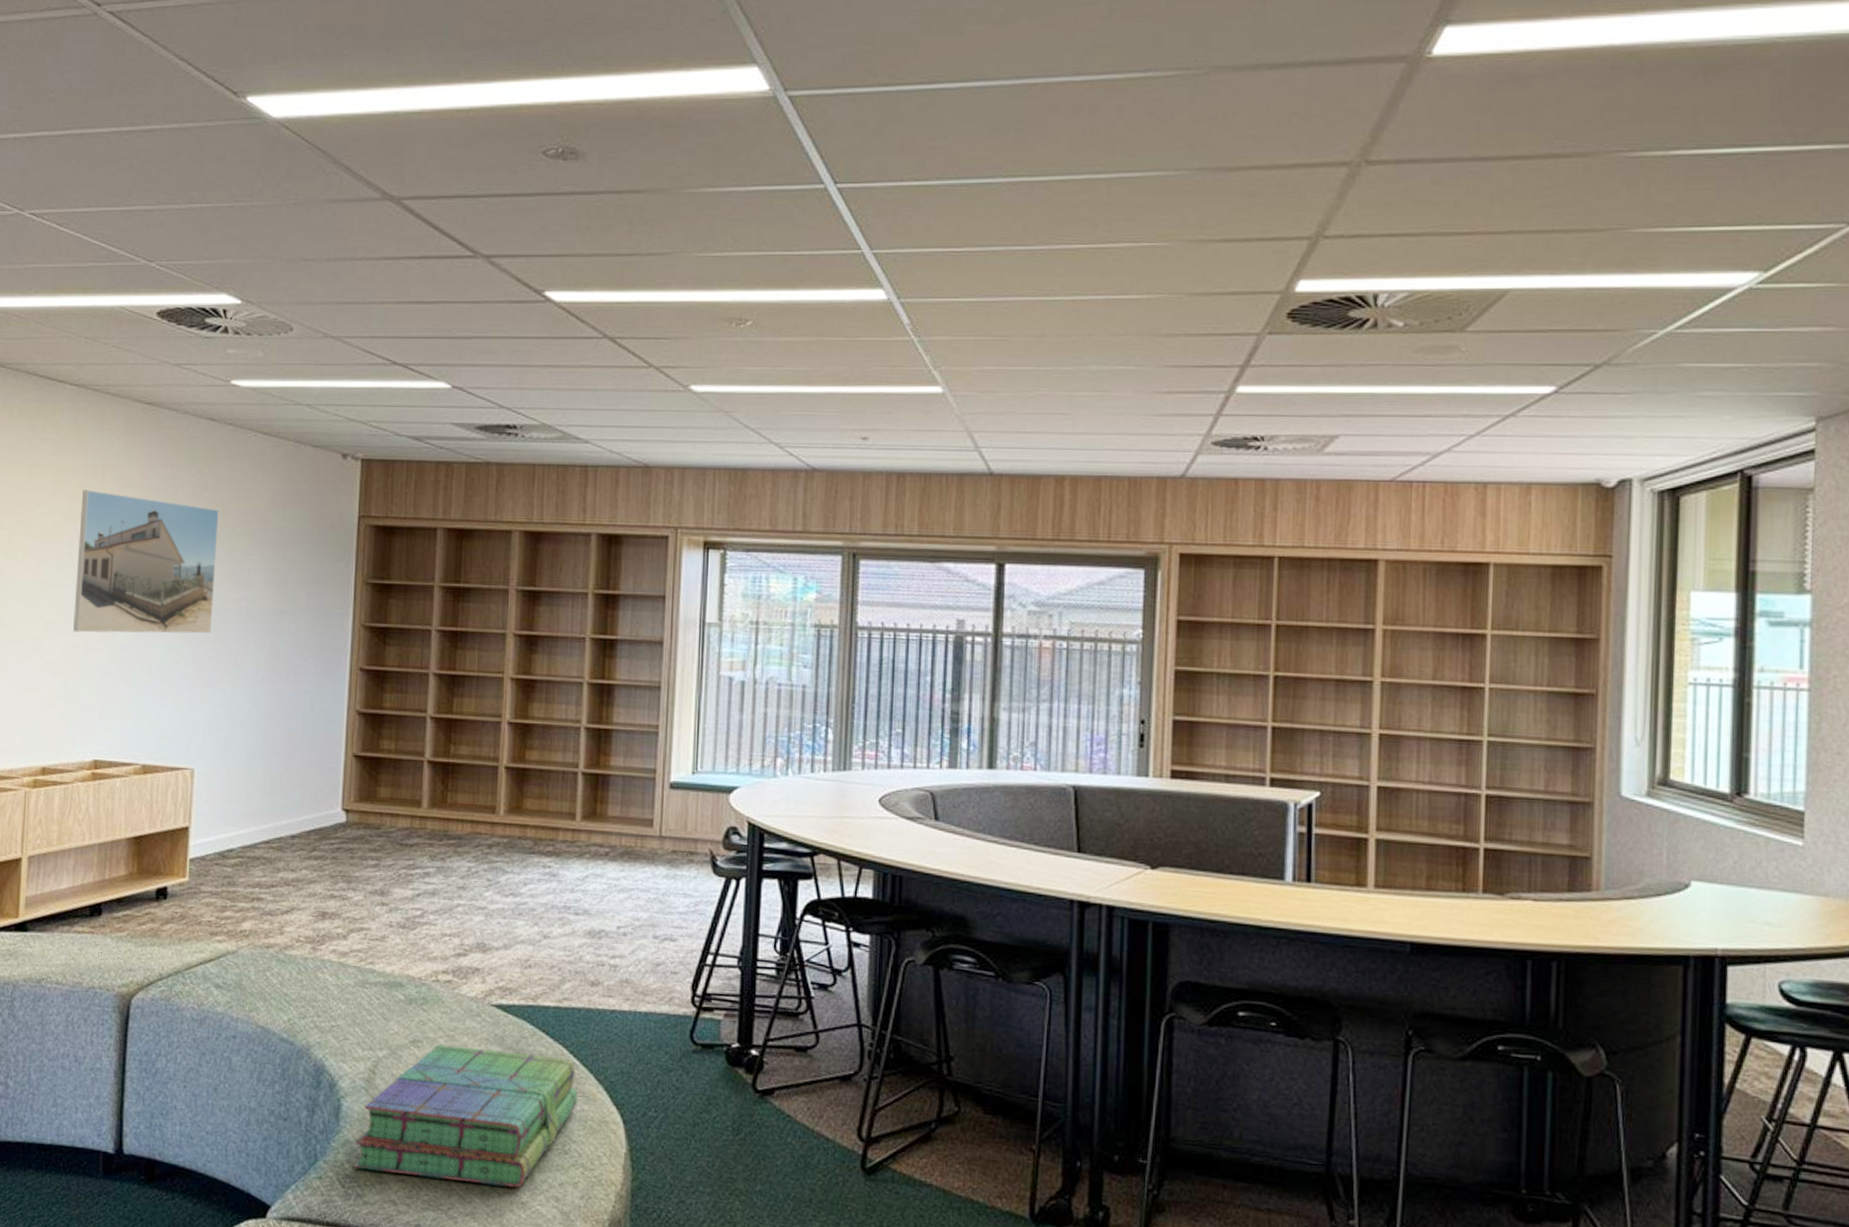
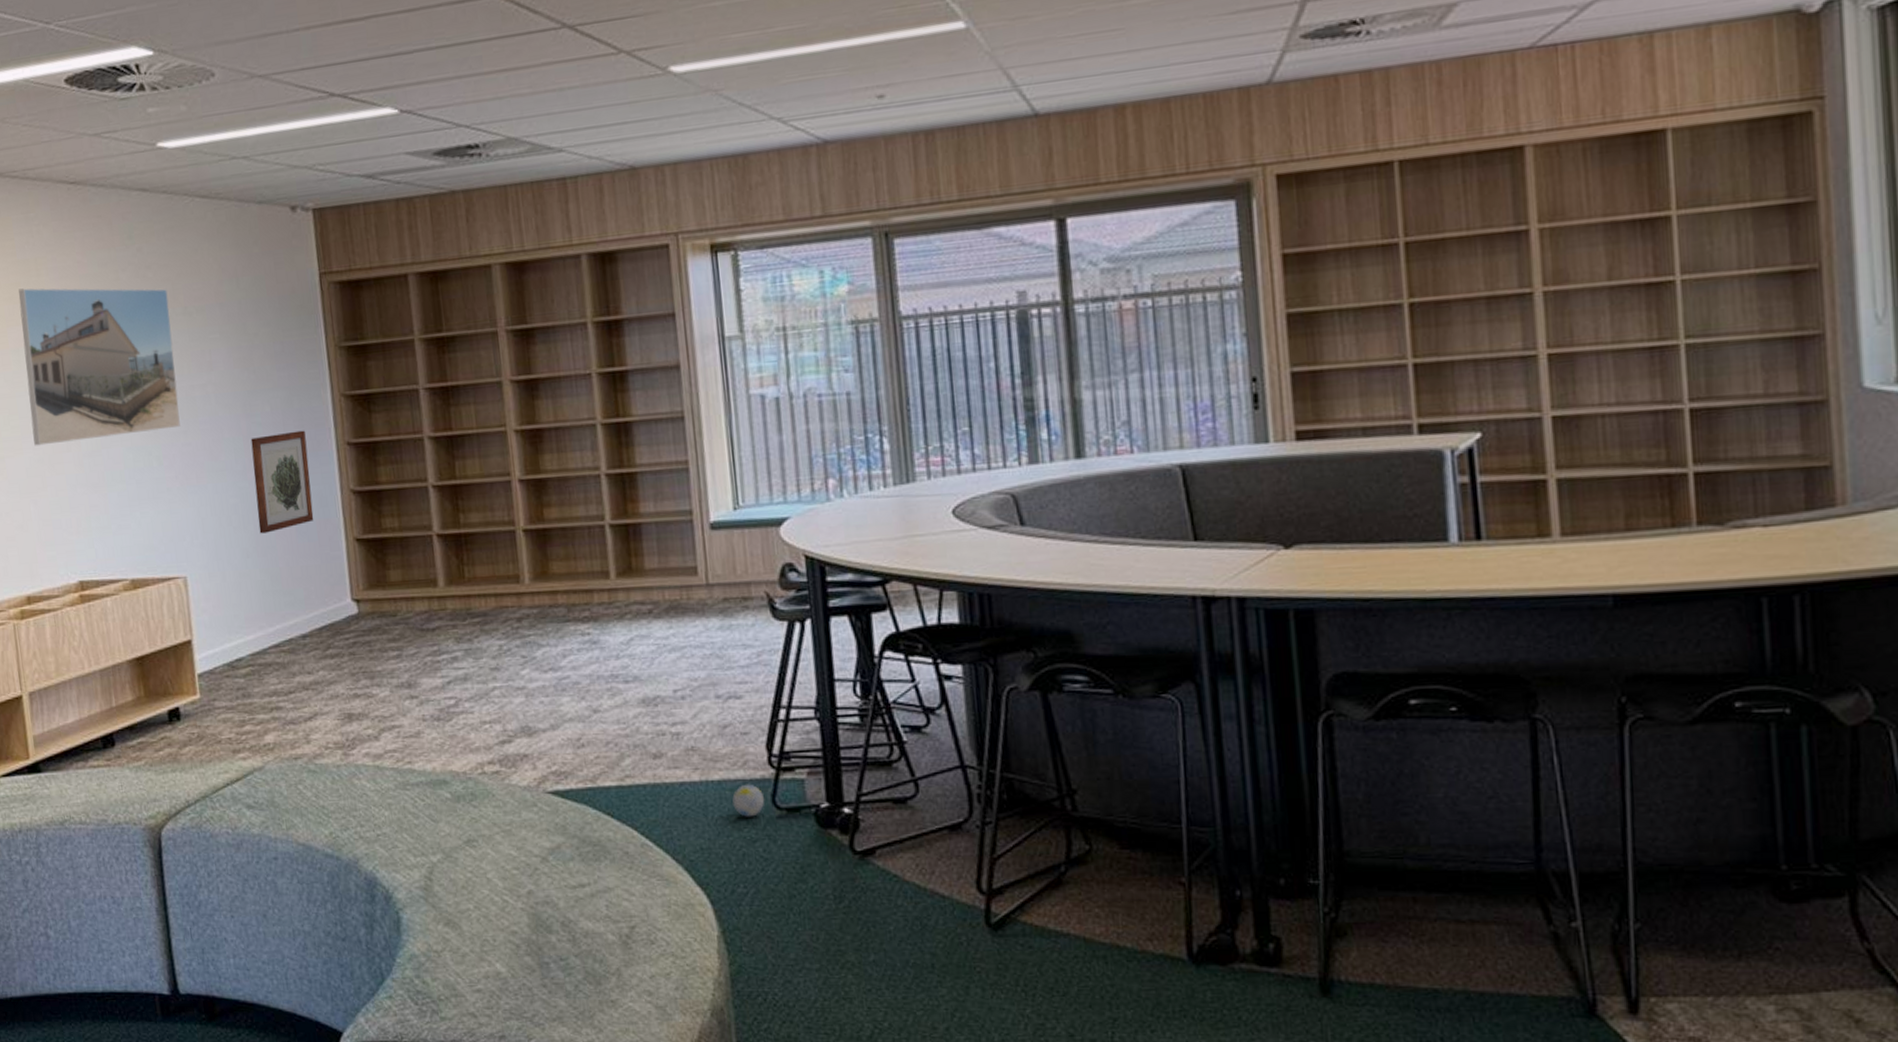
wall art: none [268,651,323,740] -> present [250,430,314,534]
stack of books: present [354,1043,578,1188] -> none [422,840,658,986]
decorative ball: none [655,1018,684,1049] -> present [732,784,765,817]

